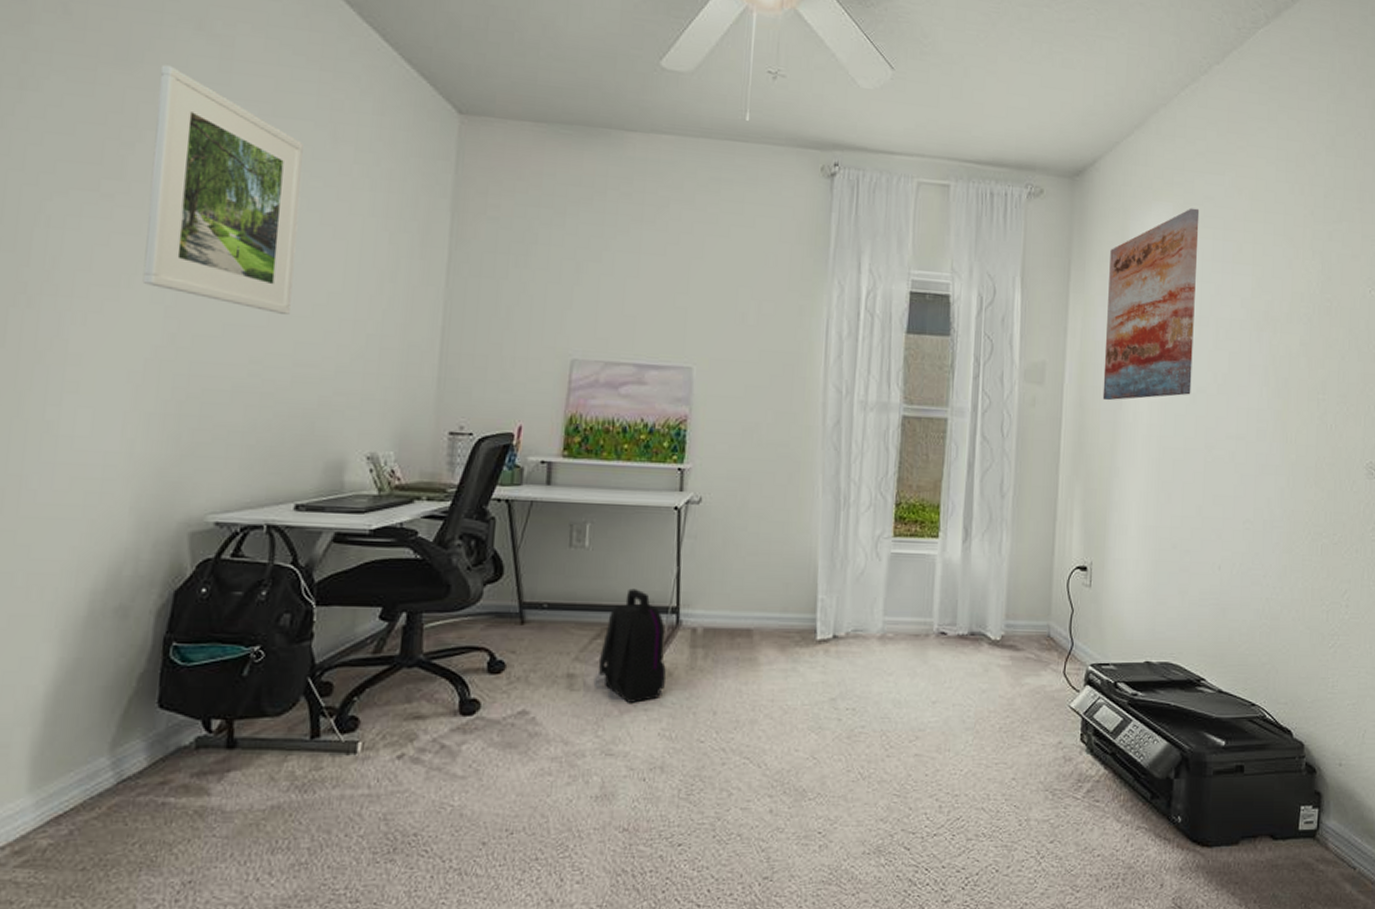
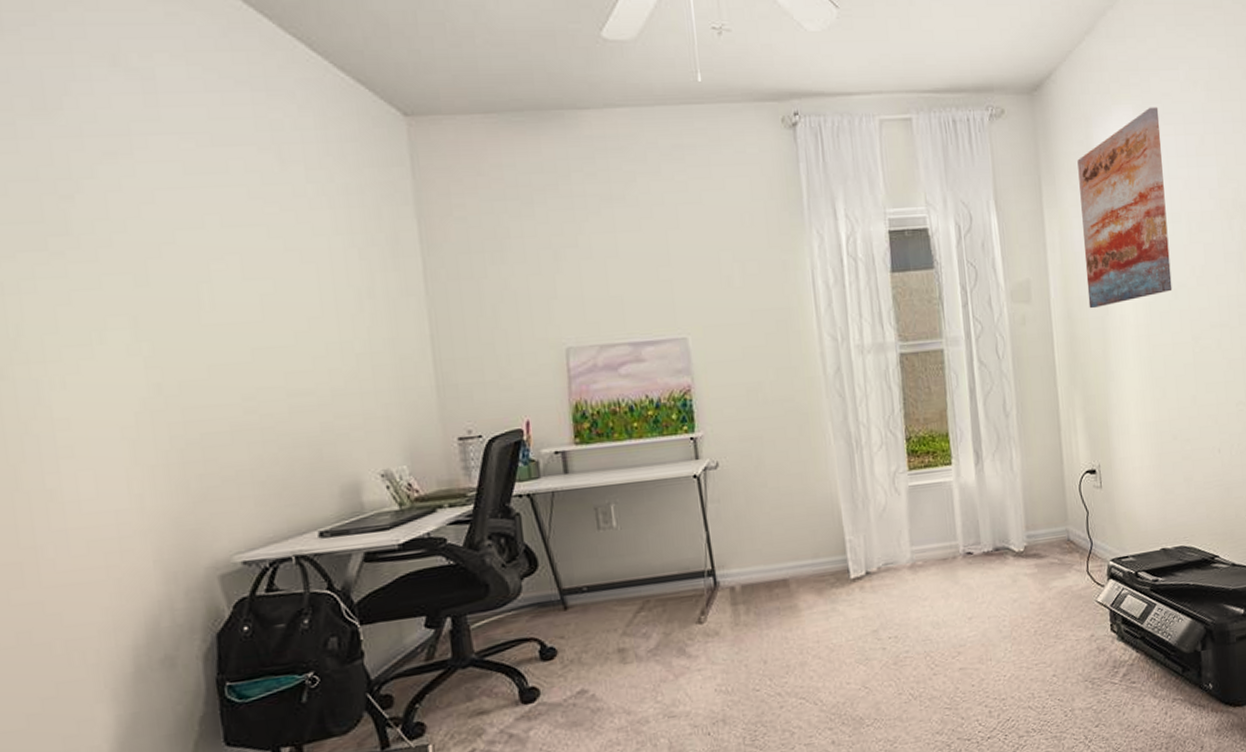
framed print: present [142,65,304,314] -> none [82,108,273,348]
backpack: present [598,588,666,703] -> none [645,559,714,667]

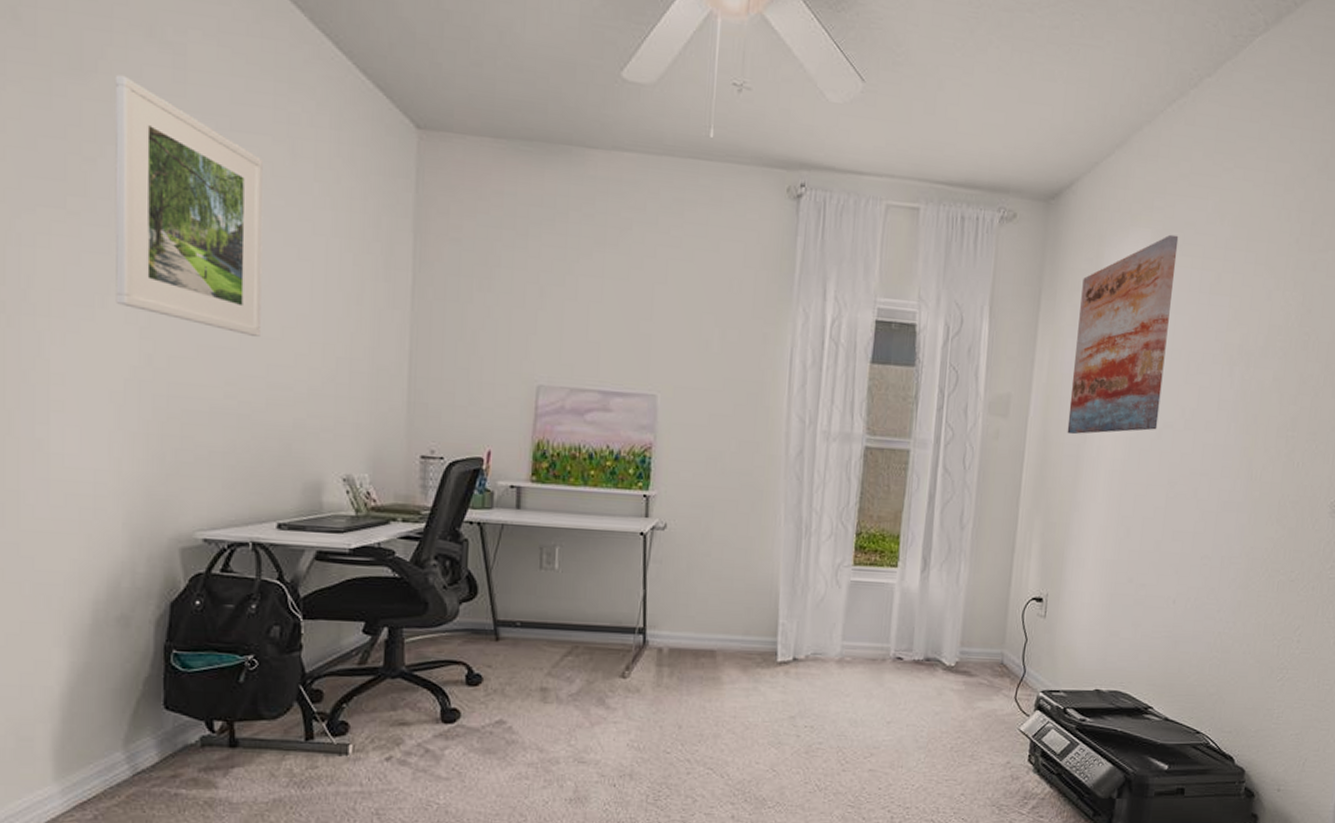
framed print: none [82,108,273,348] -> present [114,75,263,337]

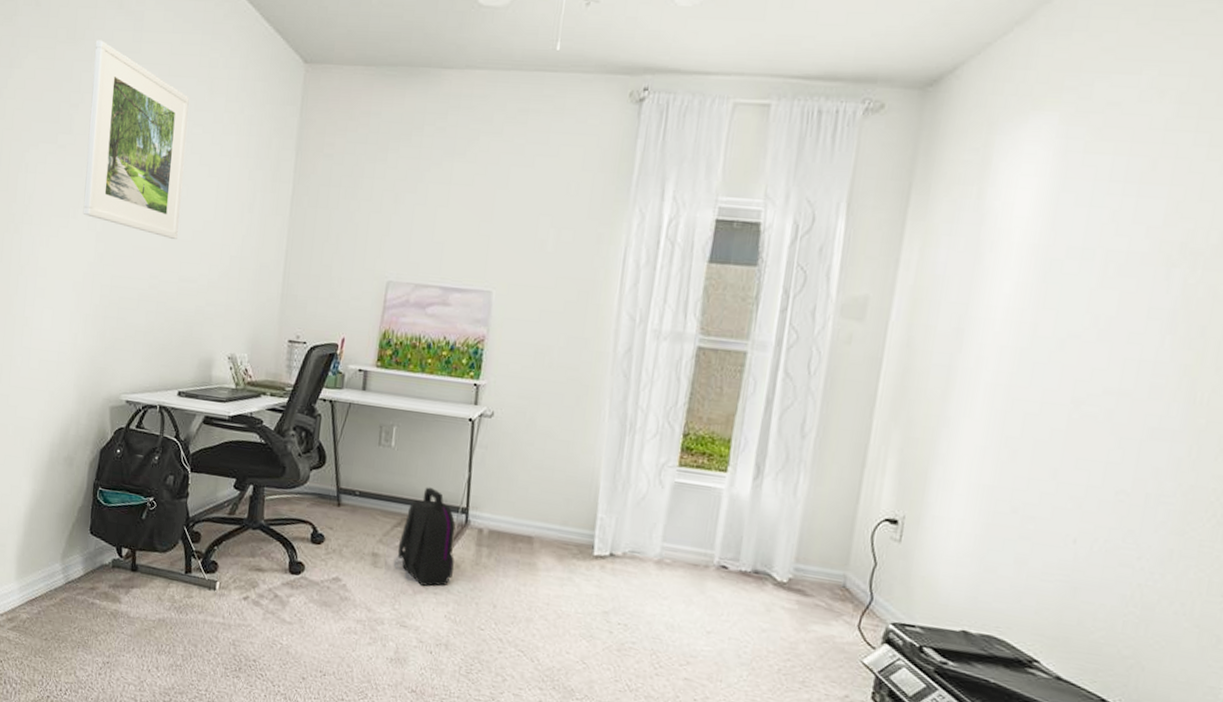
backpack: none [570,609,634,716] -> present [398,487,456,586]
wall art: present [1067,234,1179,435] -> none [937,117,1098,342]

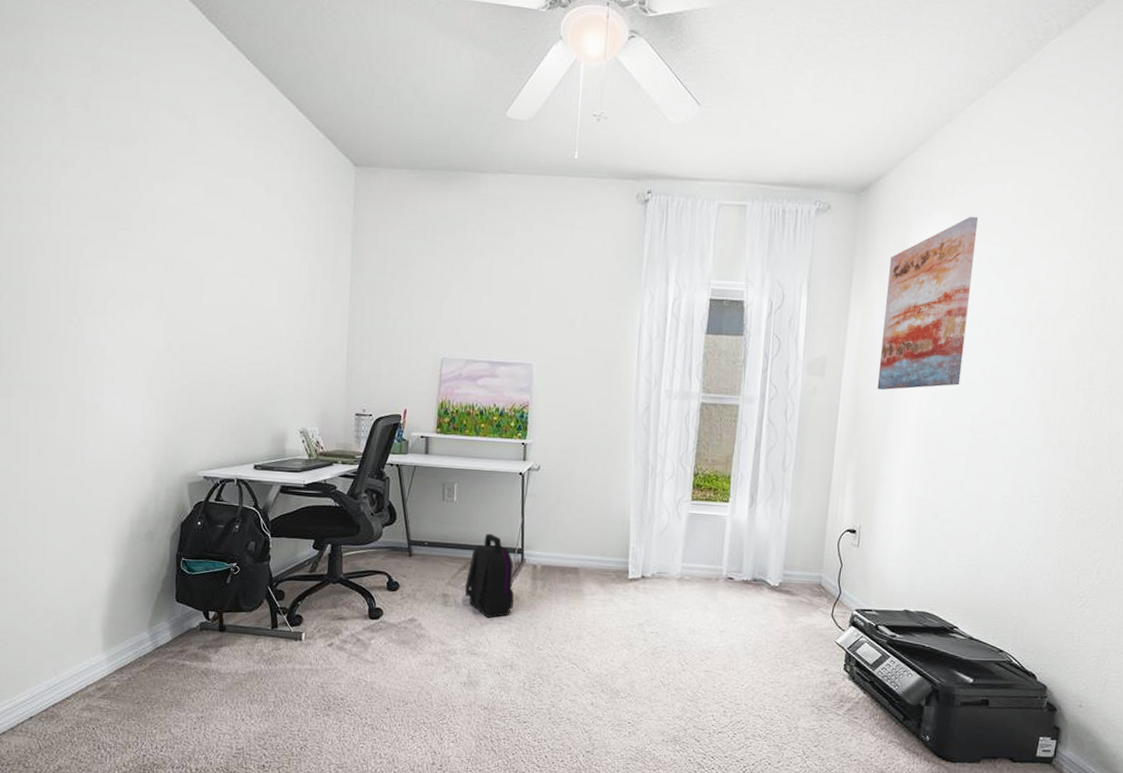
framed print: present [83,40,189,239] -> none [148,141,247,326]
wall art: none [937,117,1098,342] -> present [877,216,979,390]

